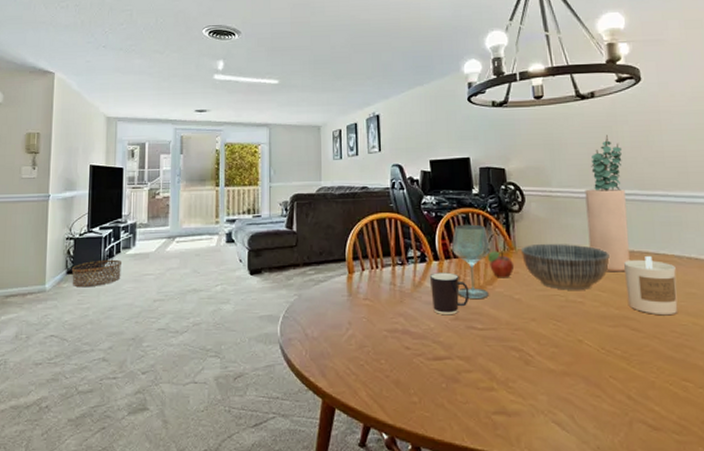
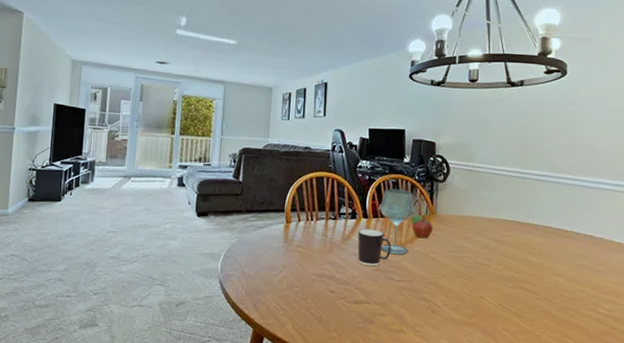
basket: present [71,259,121,288] -> none [32,191,80,215]
bowl: present [520,243,610,290] -> none [440,211,517,255]
vase: present [585,135,631,272] -> none [501,121,540,242]
candle: present [624,256,679,316] -> none [527,230,572,282]

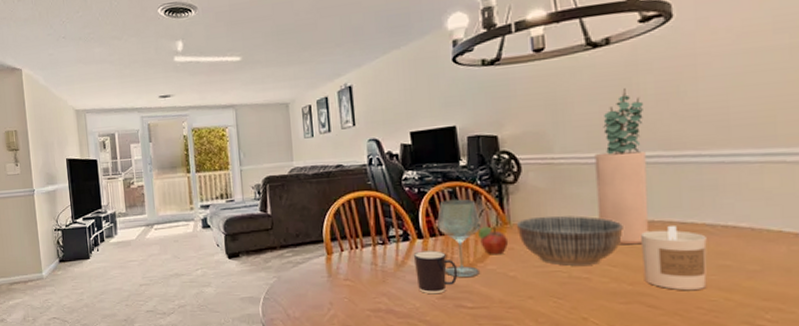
bowl: none [440,211,517,255] -> present [516,215,623,266]
vase: none [501,121,540,242] -> present [595,88,650,245]
candle: none [527,230,572,282] -> present [641,226,708,291]

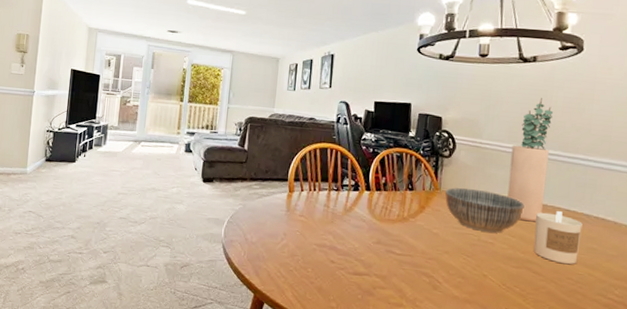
mug: present [413,250,458,295] -> none [359,201,394,239]
wine glass: present [437,199,481,278] -> none [382,162,418,229]
fruit: present [478,226,509,255] -> none [414,189,437,214]

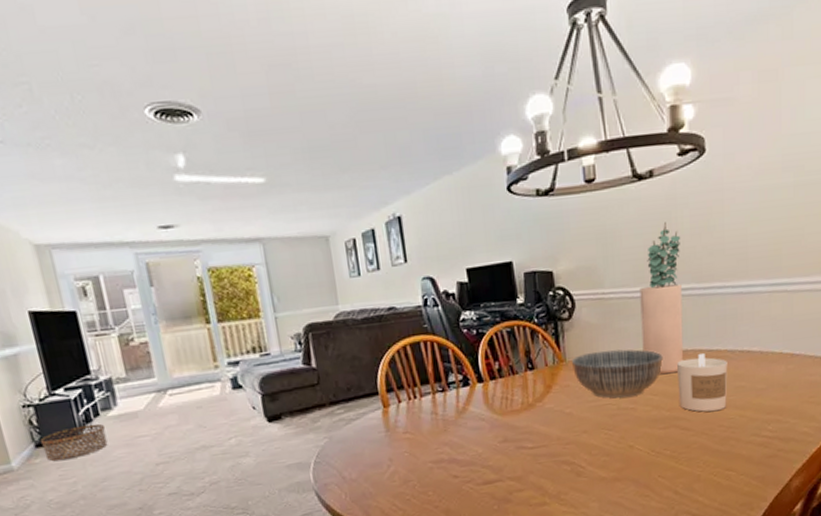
basket: none [49,153,93,175] -> present [39,423,108,462]

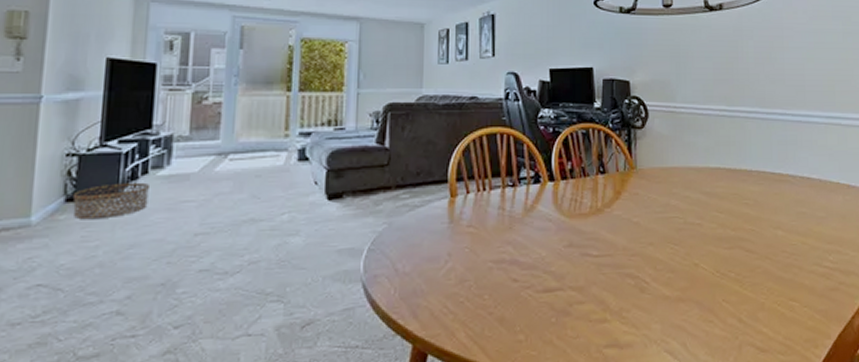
bowl: present [571,349,663,398] -> none [641,162,729,212]
vase: present [640,222,684,375] -> none [708,50,749,193]
candle: present [677,353,728,412] -> none [742,176,790,236]

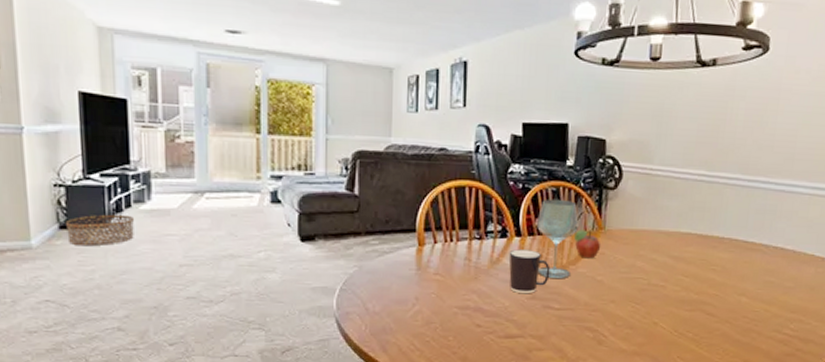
mug: none [543,194,586,242] -> present [508,249,551,294]
wine glass: none [570,141,610,224] -> present [537,199,579,279]
fruit: none [607,170,634,200] -> present [574,229,601,259]

